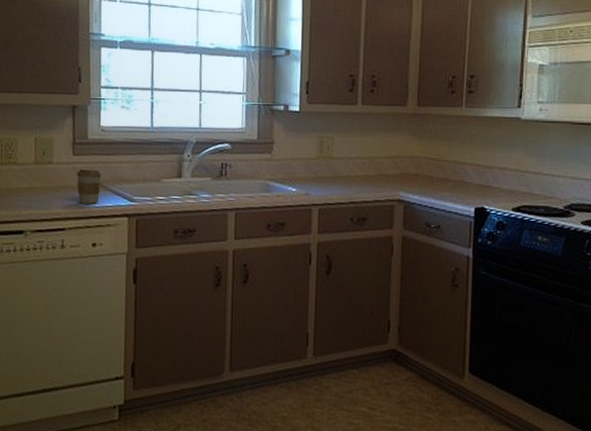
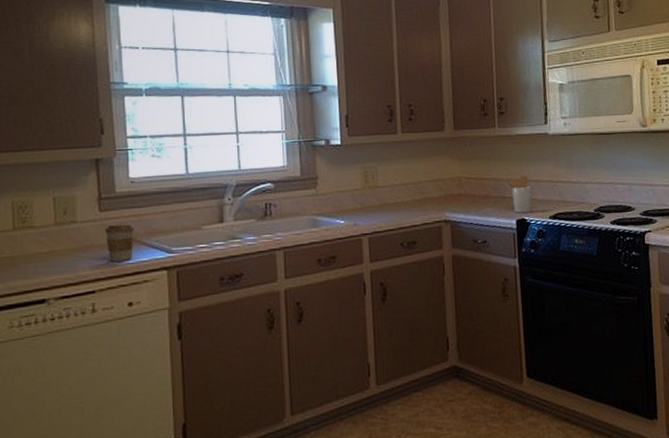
utensil holder: none [465,161,496,201] -> present [503,175,533,213]

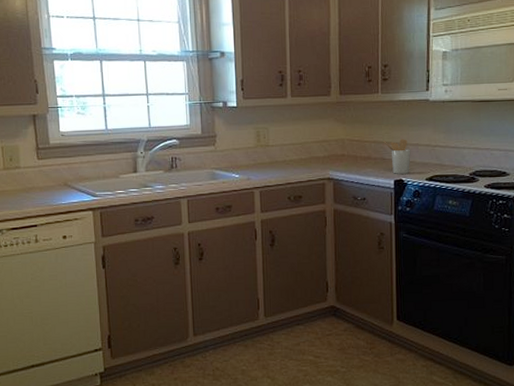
coffee cup: present [104,224,134,262] -> none [42,171,66,202]

